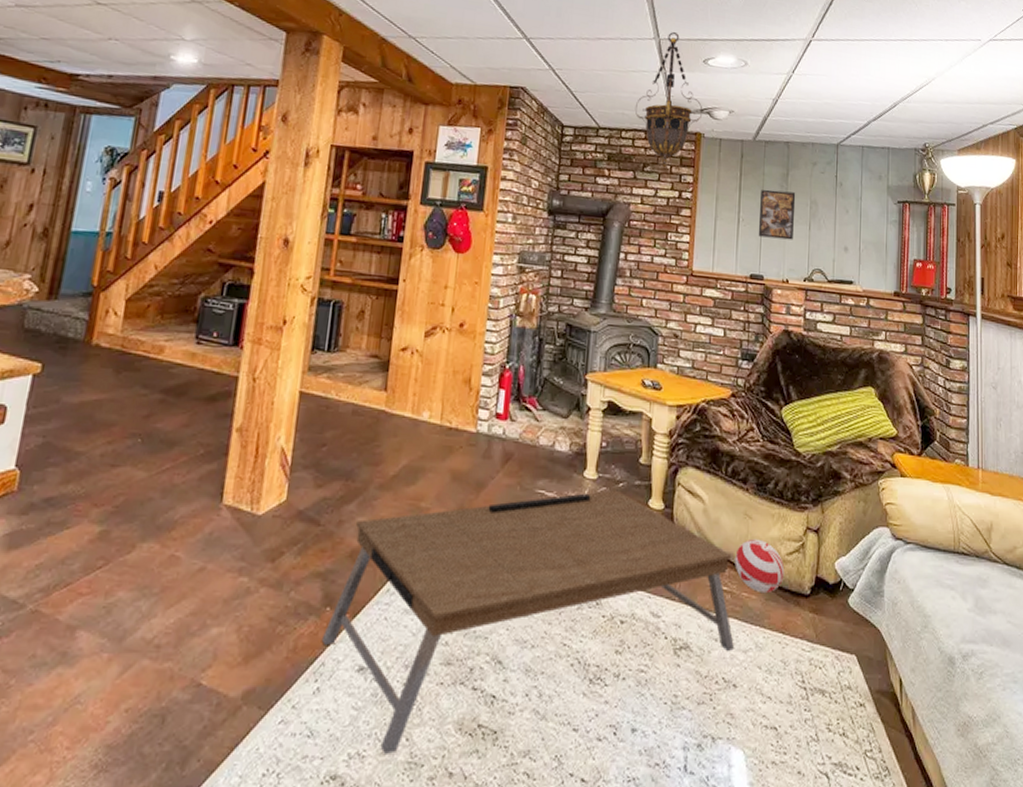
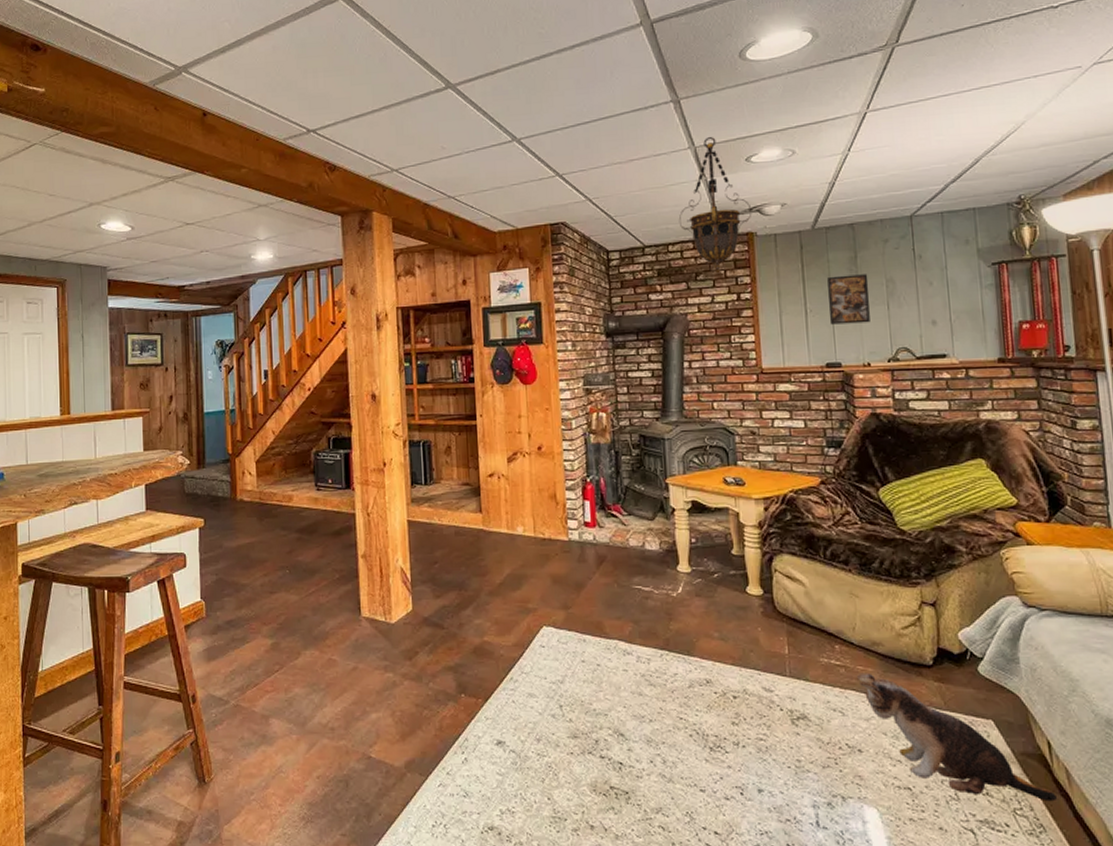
coffee table: present [321,489,735,756] -> none [461,580,856,812]
ball: present [735,538,785,592] -> none [845,615,902,665]
plush toy: none [741,600,902,743] -> present [857,672,1057,802]

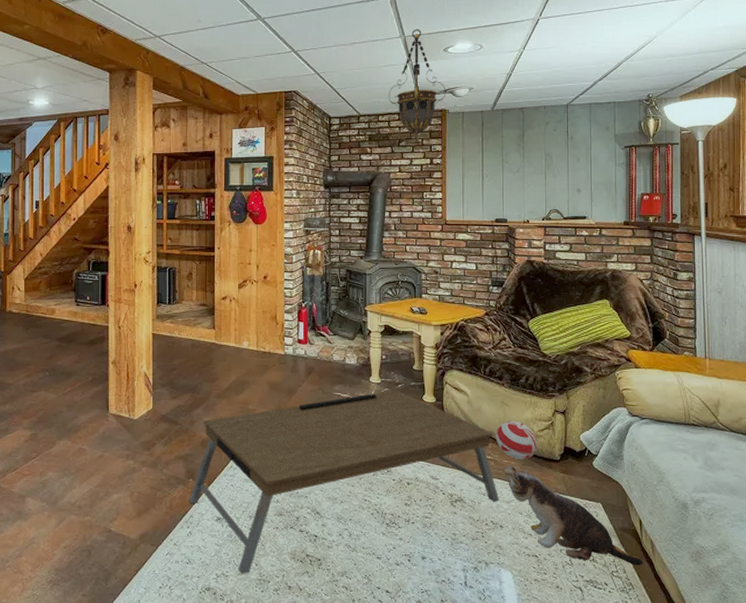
coffee table: none [461,580,856,812] -> present [188,390,500,575]
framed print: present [827,274,870,325] -> none [500,149,532,188]
ball: none [845,615,902,665] -> present [496,420,538,459]

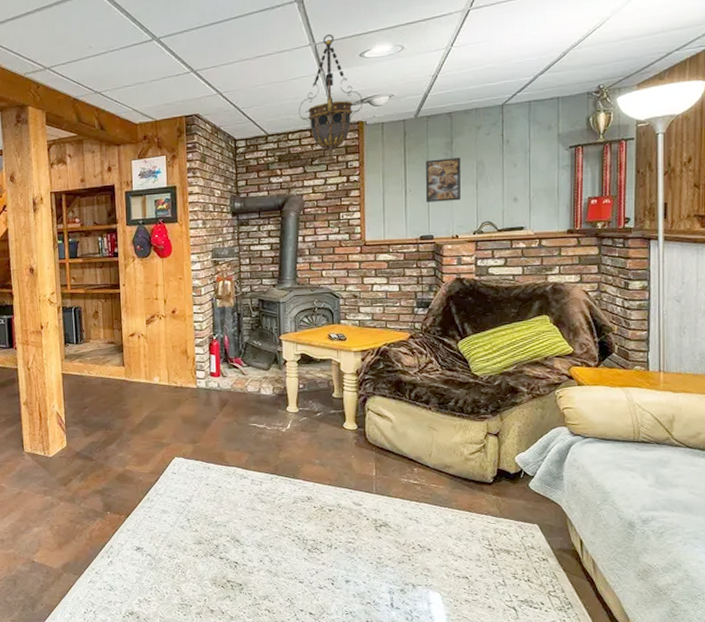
coffee table: present [188,390,500,575] -> none [107,418,428,600]
ball: present [496,420,538,459] -> none [422,444,468,483]
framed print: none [500,149,532,188] -> present [425,157,462,203]
plush toy: present [503,465,643,566] -> none [431,489,583,585]

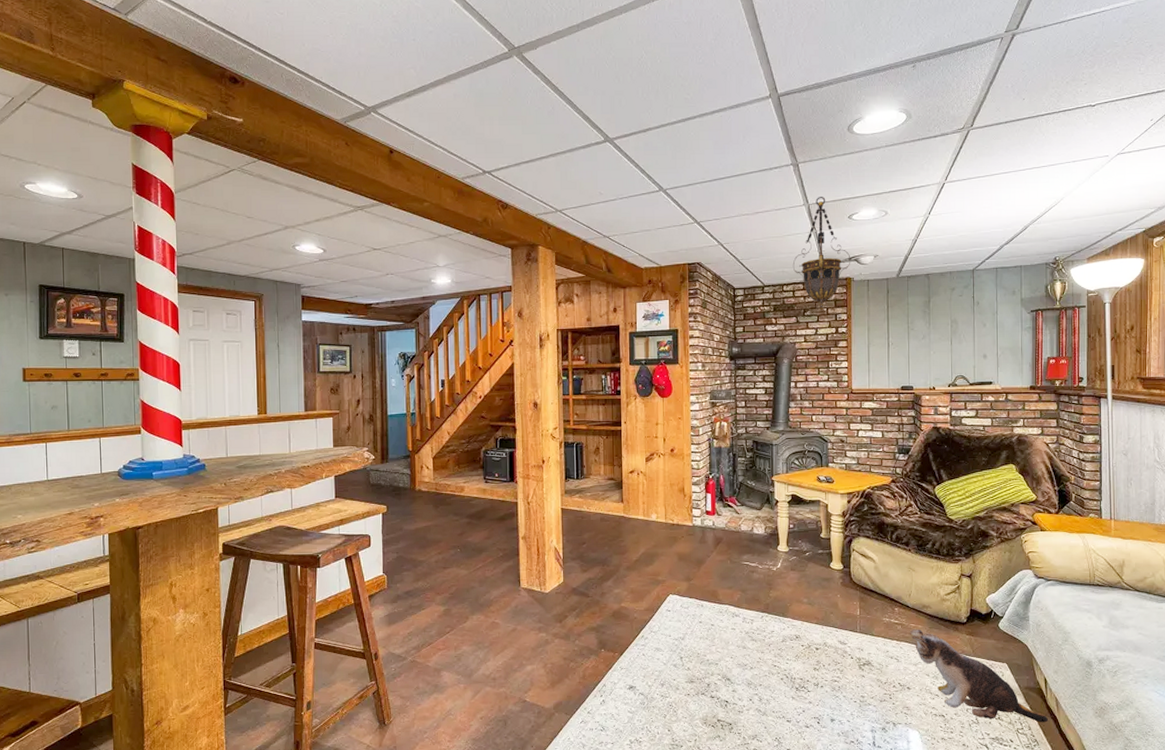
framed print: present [425,157,462,203] -> none [906,315,938,355]
plush toy: none [431,489,583,585] -> present [910,629,1048,723]

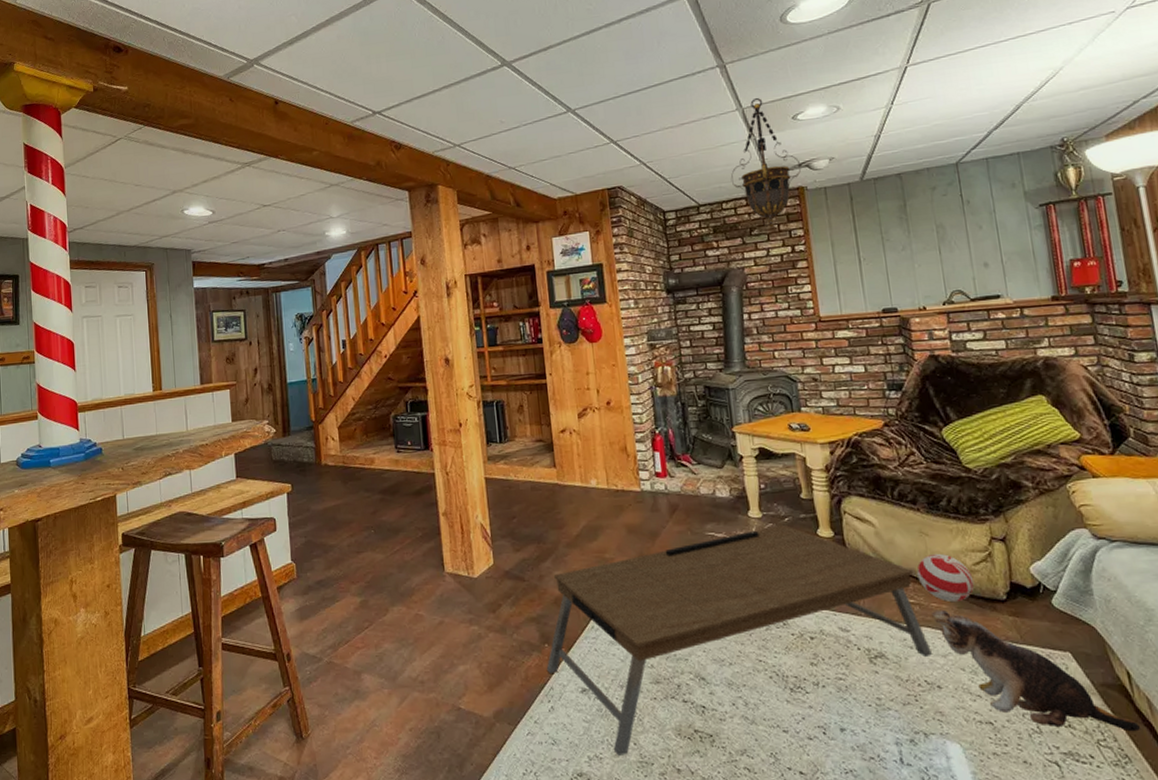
coffee table: none [601,558,907,741] -> present [546,524,933,757]
ball: none [903,585,944,623] -> present [917,553,975,602]

